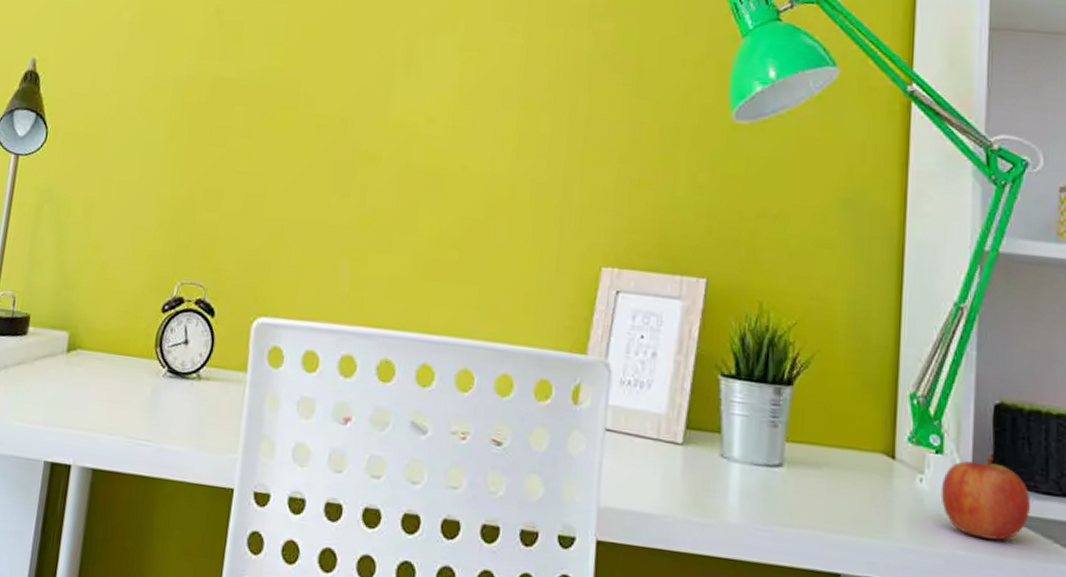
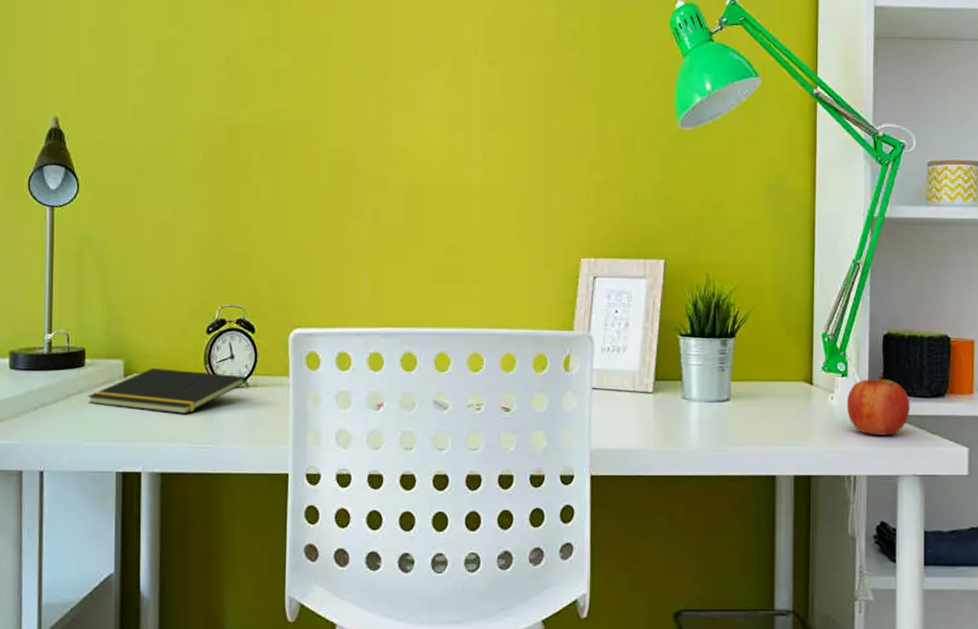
notepad: none [25,344,199,404] -> present [87,367,246,415]

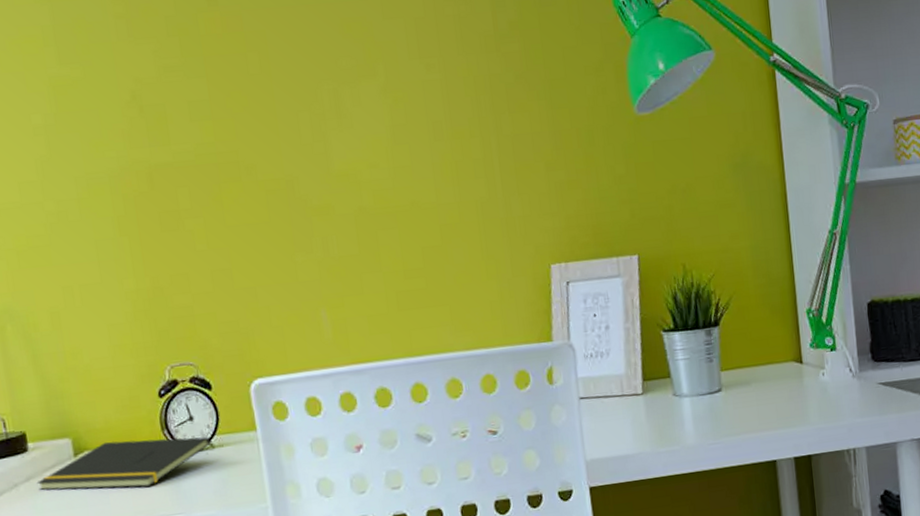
fruit: present [846,374,910,435] -> none [838,343,901,406]

